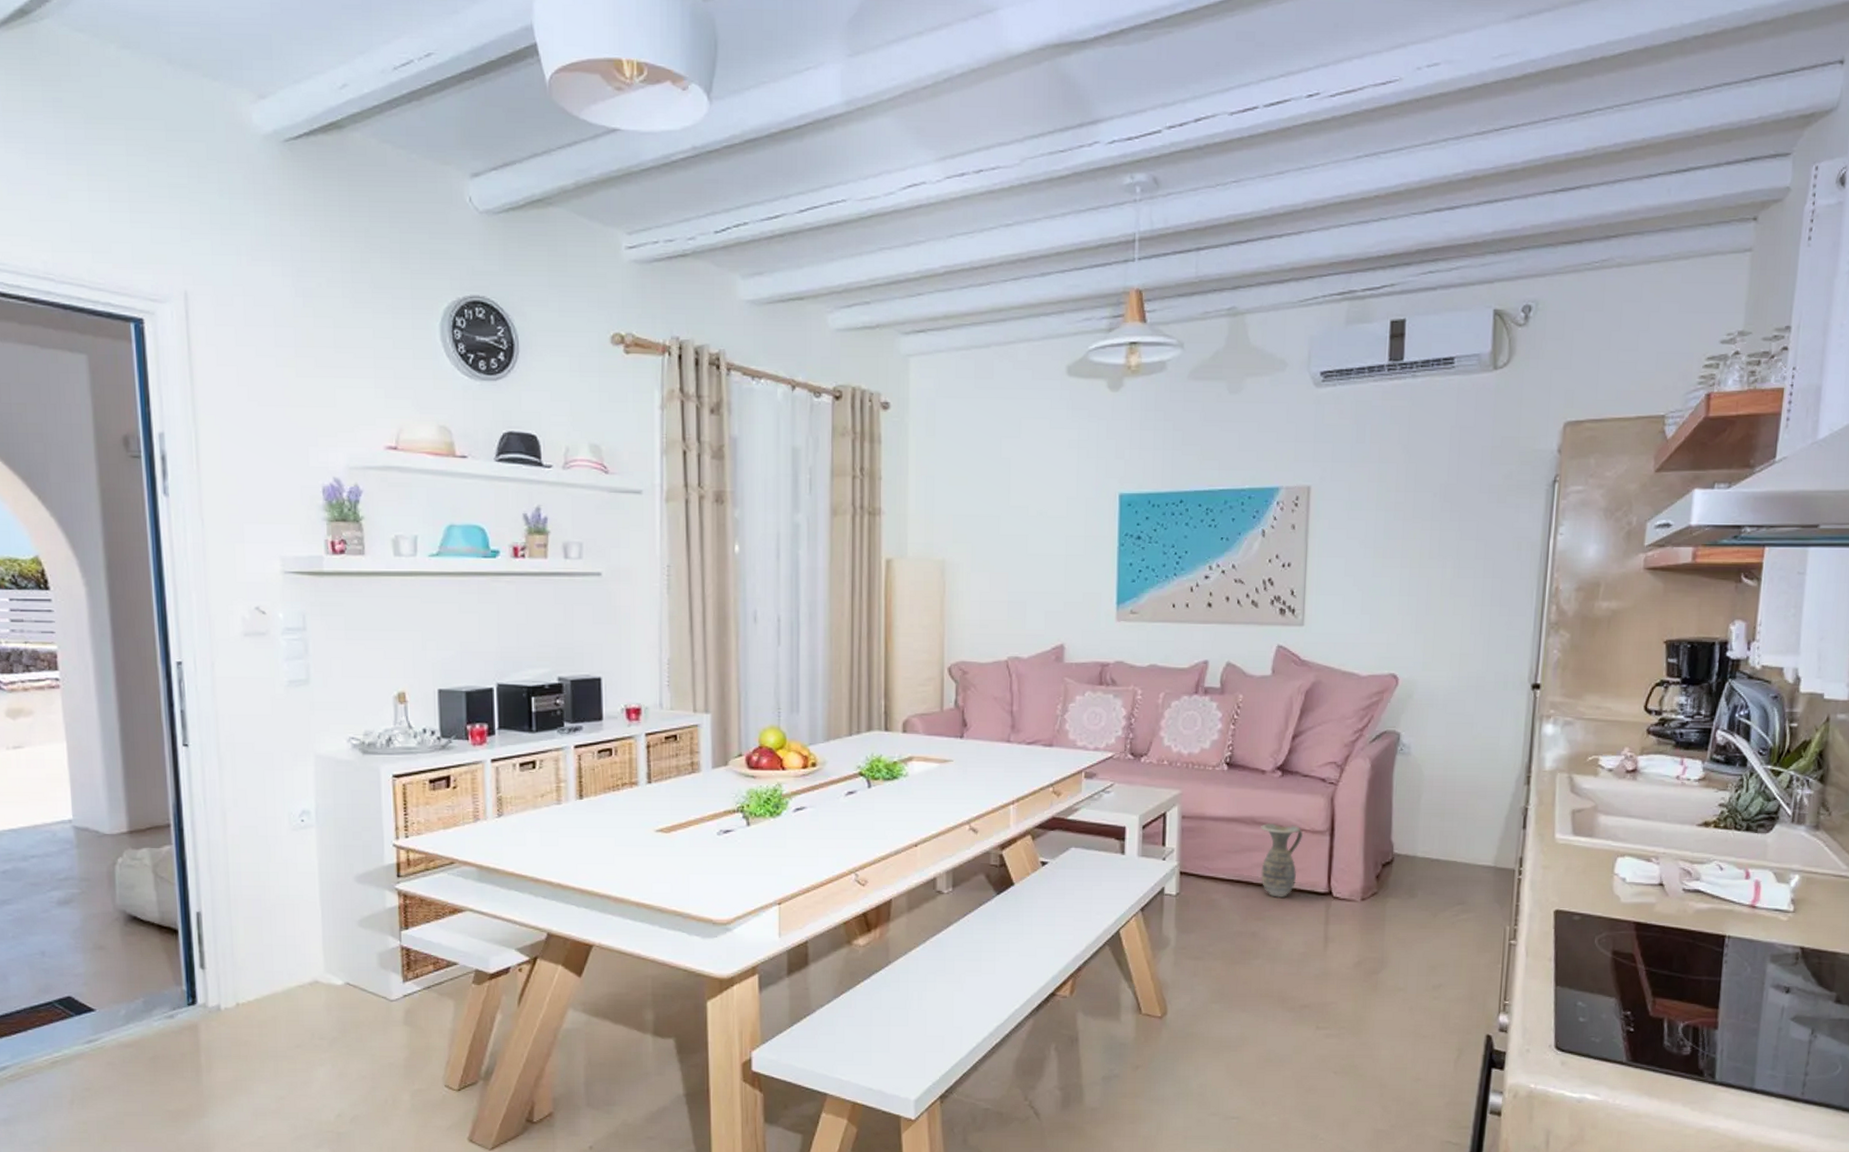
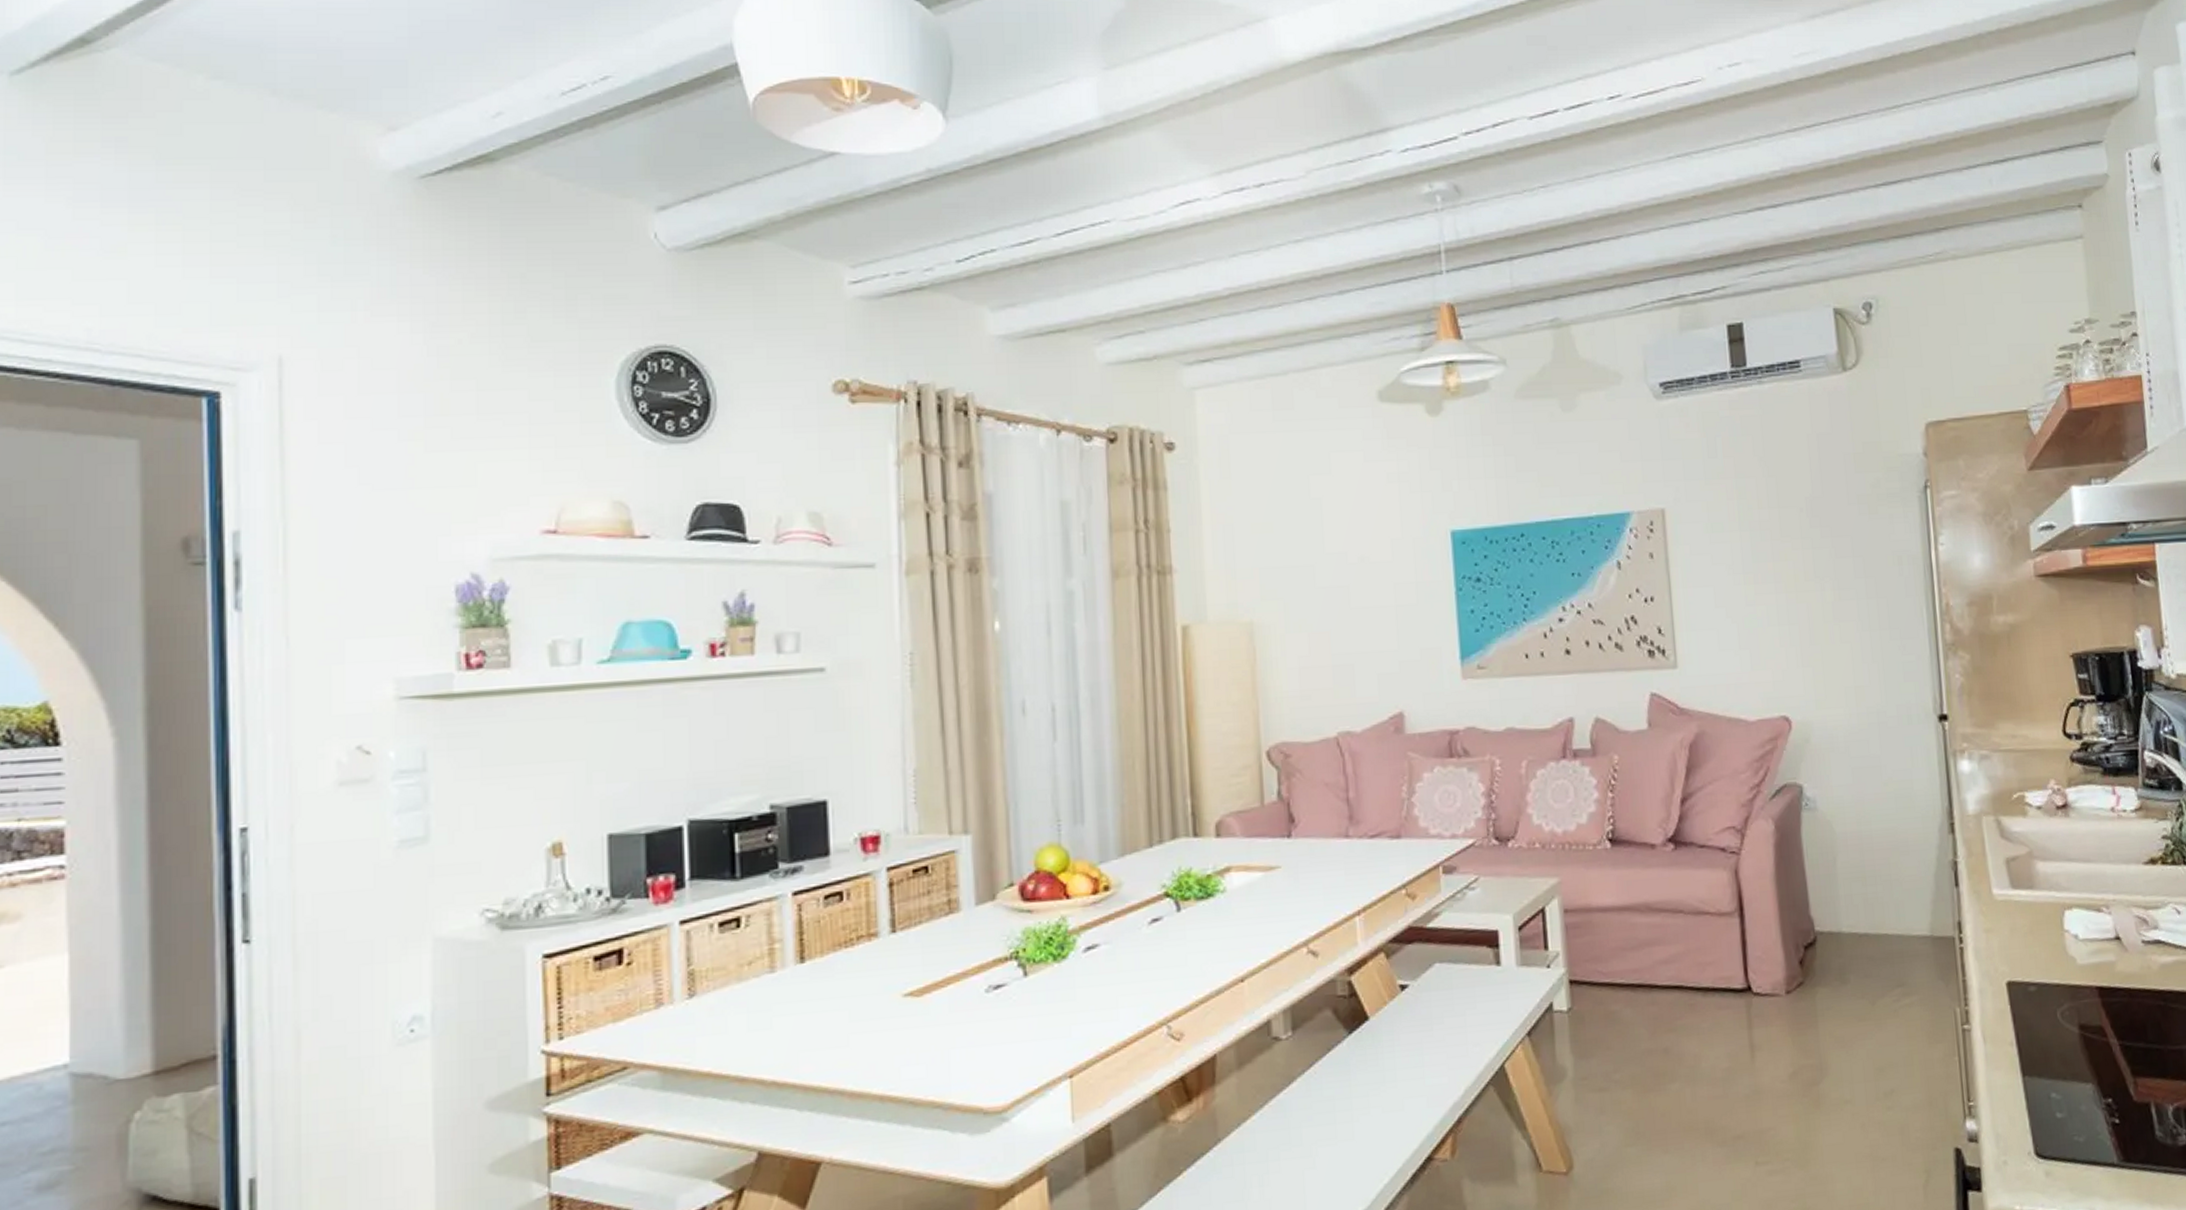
ceramic jug: present [1261,822,1303,898] -> none [1658,908,1709,1001]

